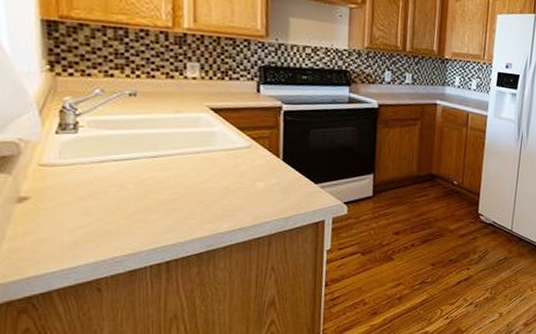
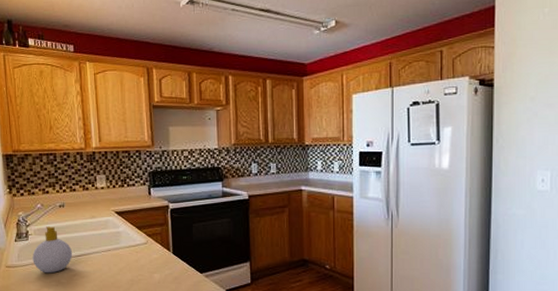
soap bottle: none [83,118,146,176] -> present [32,226,73,274]

